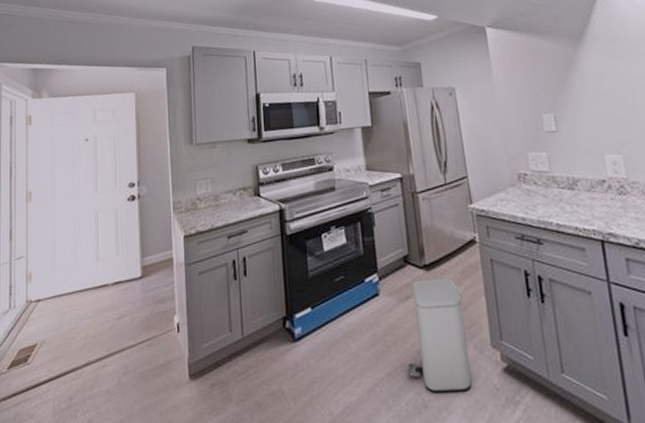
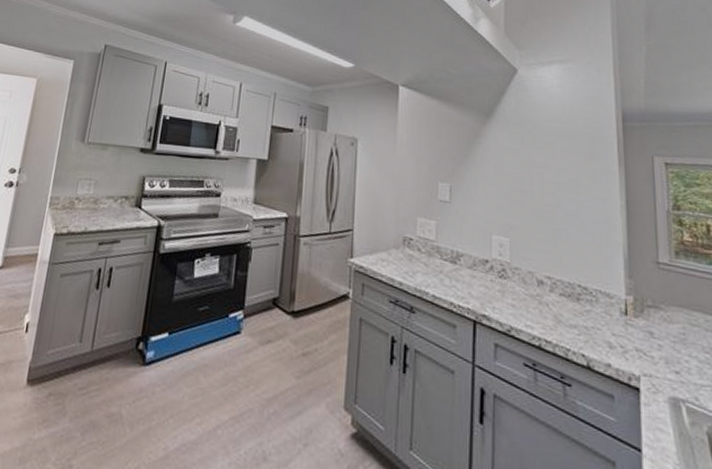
pedal bin: present [407,278,472,394] -> none [254,325,326,452]

